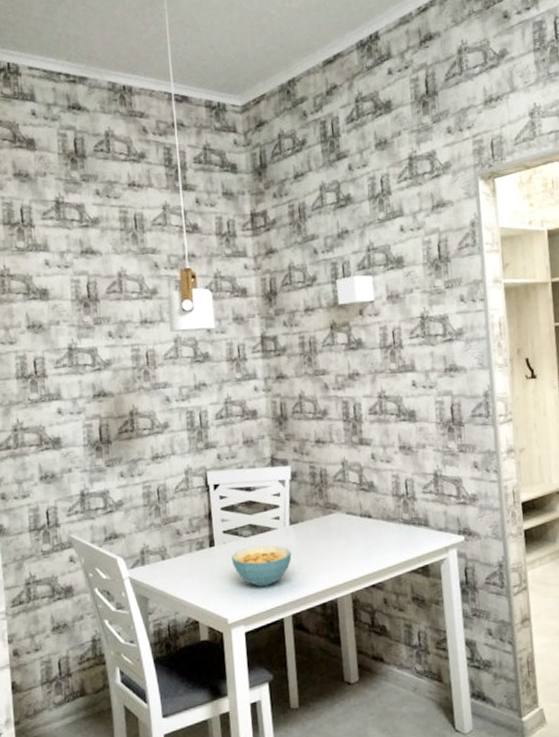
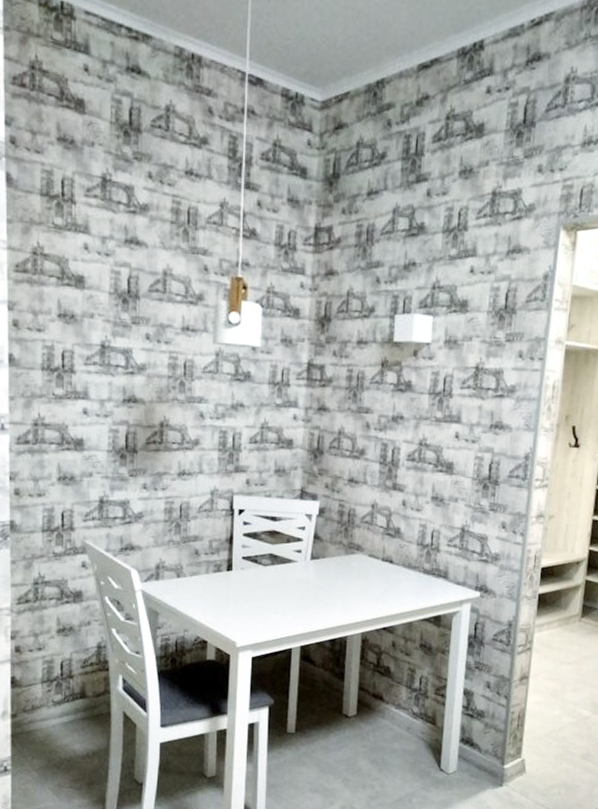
cereal bowl: present [230,545,292,587] -> none [247,576,309,616]

